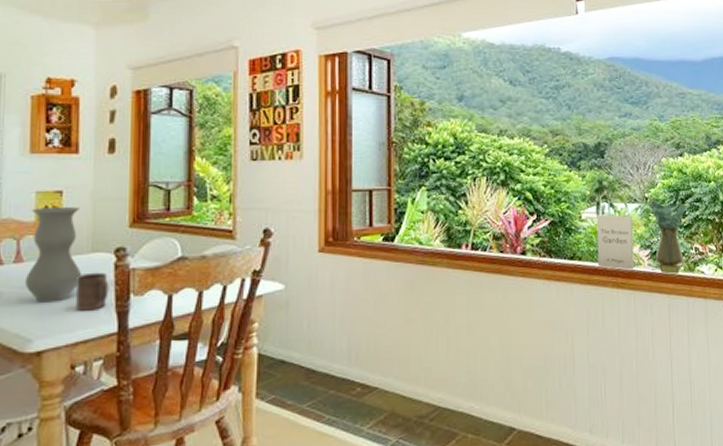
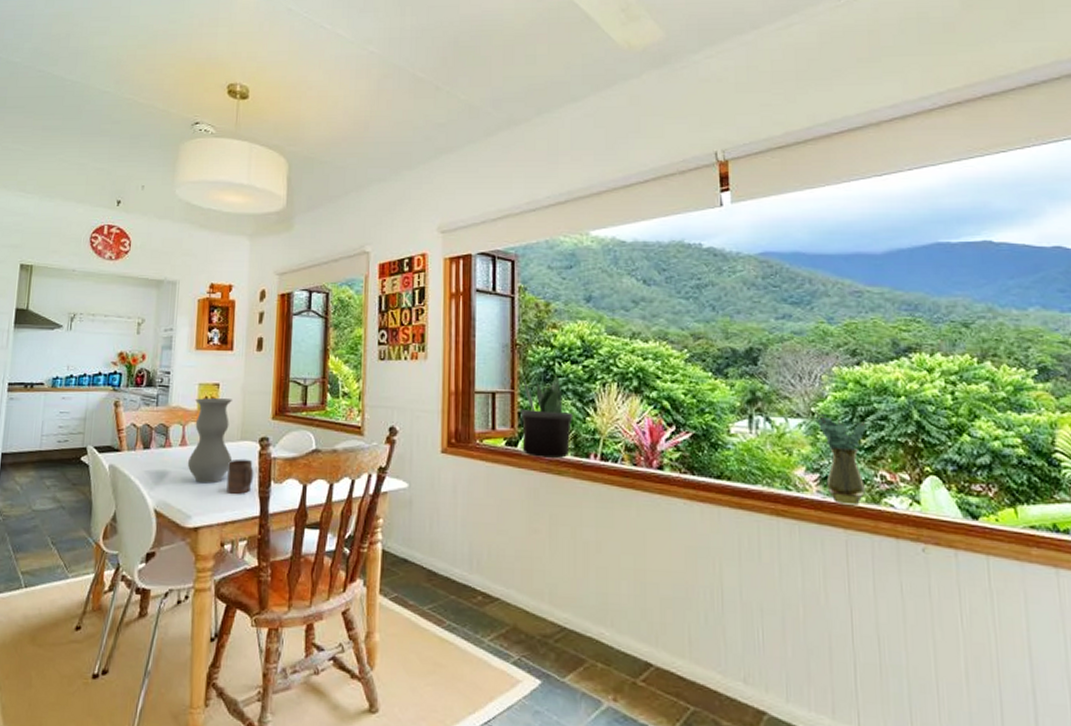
planter: none [397,171,447,252] -> present [520,374,573,459]
book: present [597,214,634,270] -> none [749,429,799,496]

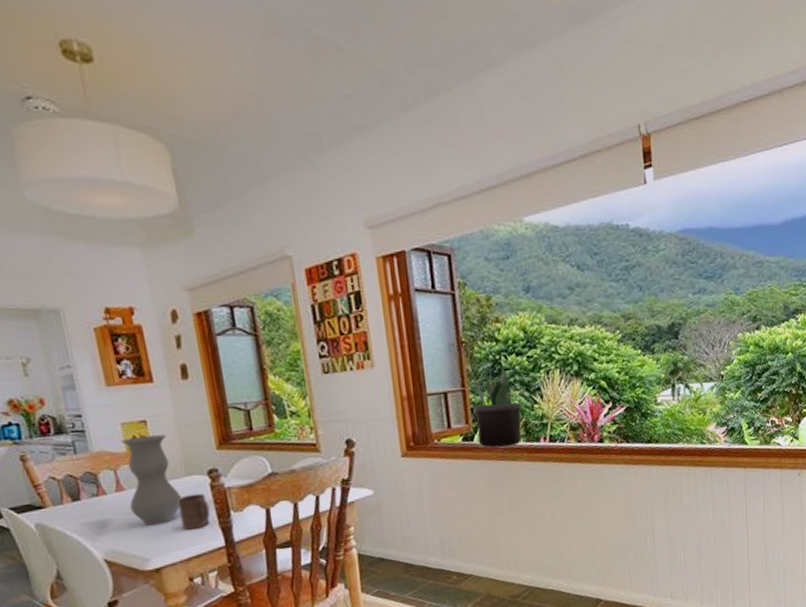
vase: present [815,411,867,505] -> none [724,374,762,449]

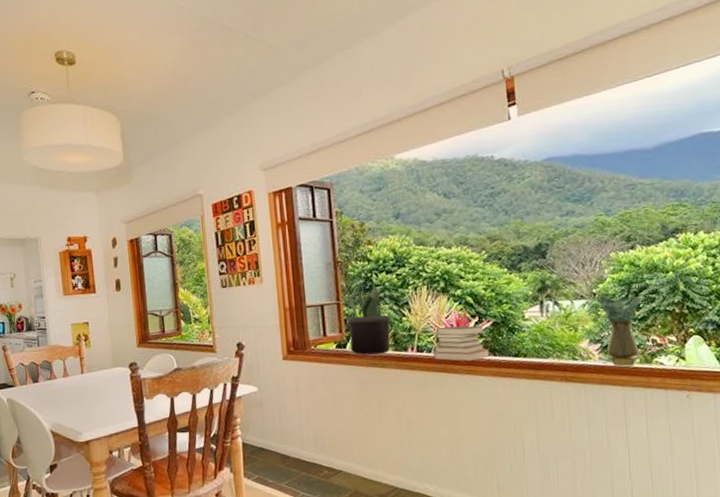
vase: present [121,435,182,526] -> none [70,334,109,406]
cup: present [177,493,210,530] -> none [106,382,129,411]
books: none [566,411,622,450] -> present [433,325,489,362]
vase: none [724,374,762,449] -> present [596,292,640,367]

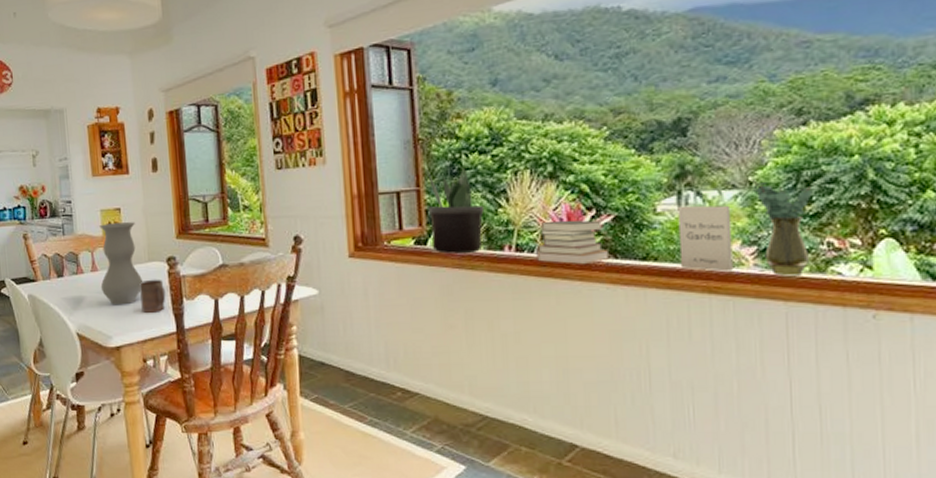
vase: none [70,334,109,406] -> present [99,222,143,305]
cup: none [106,382,129,411] -> present [139,279,166,313]
book: none [540,312,584,364] -> present [677,205,733,272]

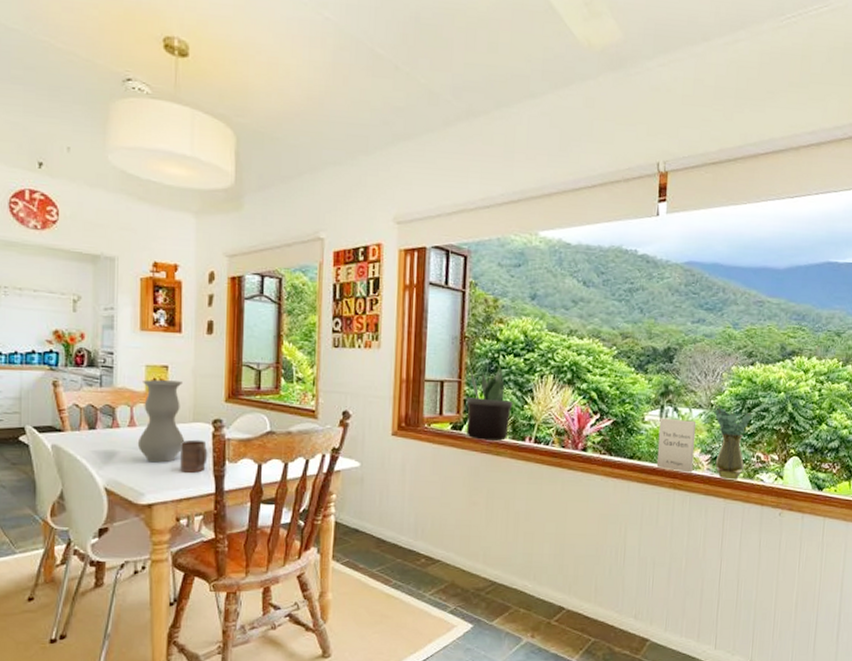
books: present [536,220,608,265] -> none [550,420,606,459]

